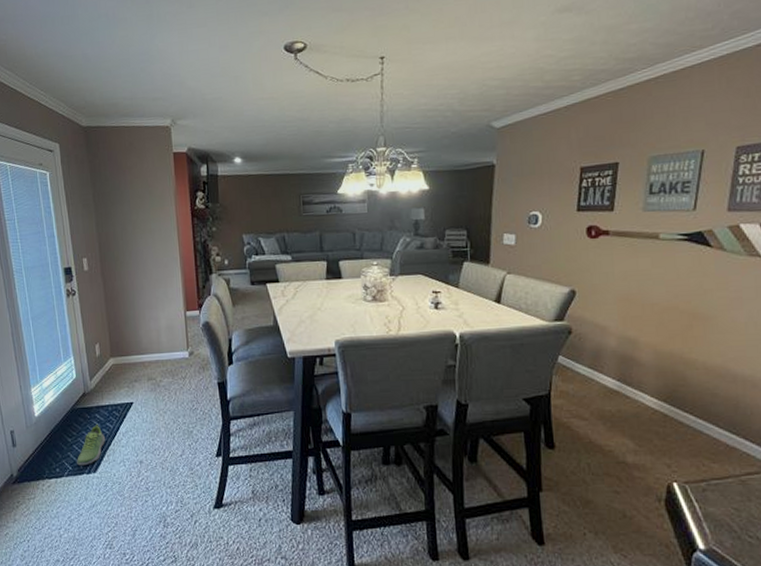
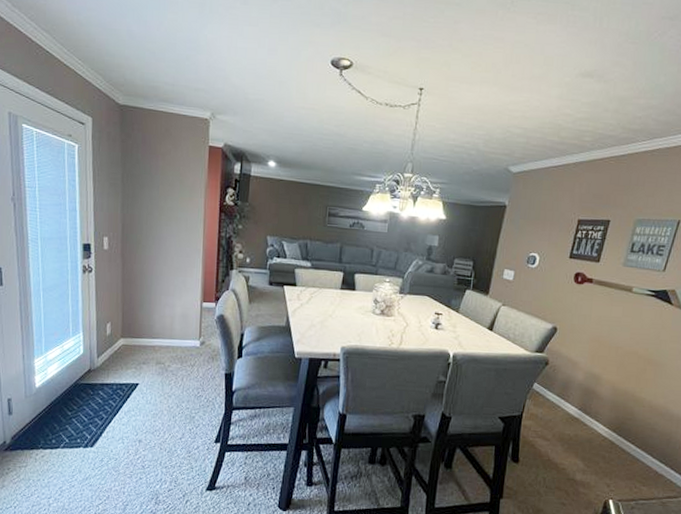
shoe: present [76,423,106,466] -> none [73,400,107,440]

